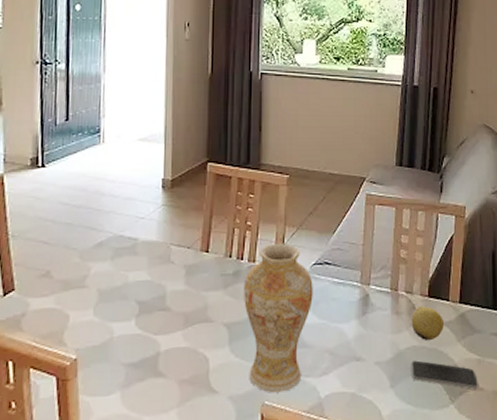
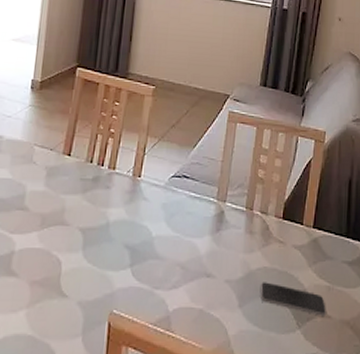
vase: present [244,244,313,393] -> none [99,153,170,302]
fruit: present [411,306,445,340] -> none [263,227,297,262]

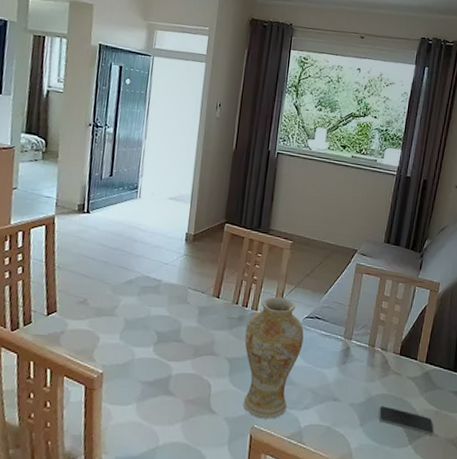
vase: none [99,153,170,302] -> present [243,297,304,419]

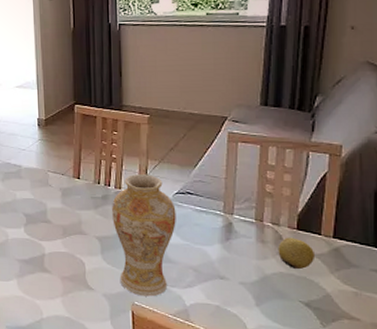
smartphone: present [379,406,434,435] -> none [278,285,354,319]
fruit: none [383,362,411,391] -> present [278,237,316,269]

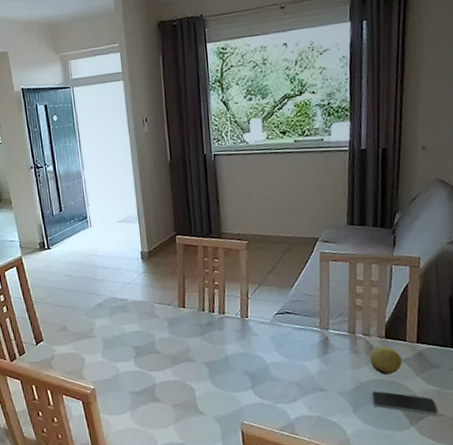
vase: present [112,174,176,297] -> none [217,298,278,415]
smartphone: none [278,285,354,319] -> present [372,391,438,415]

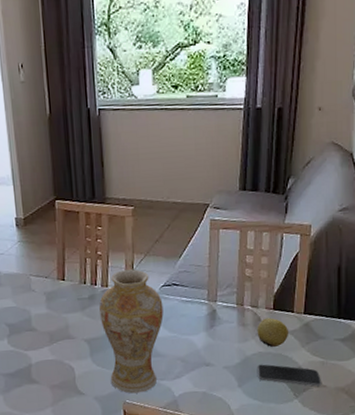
vase: none [217,298,278,415] -> present [99,269,164,394]

